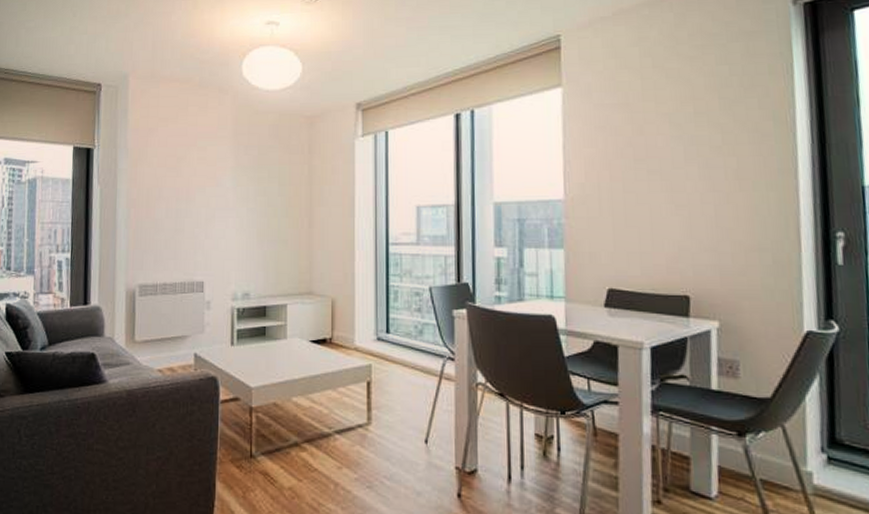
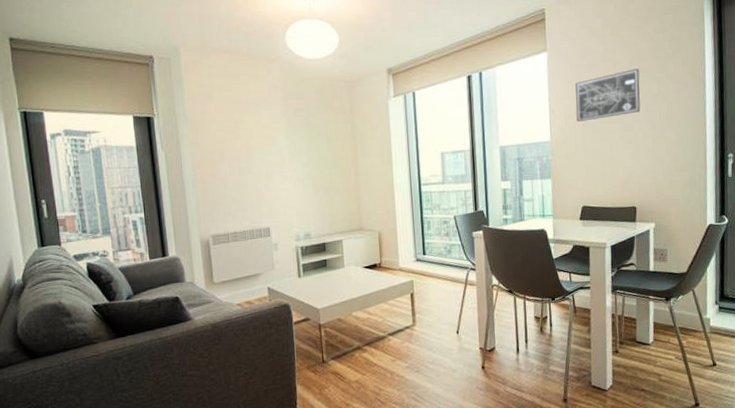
wall art: none [600,110,696,176] -> present [575,68,641,122]

